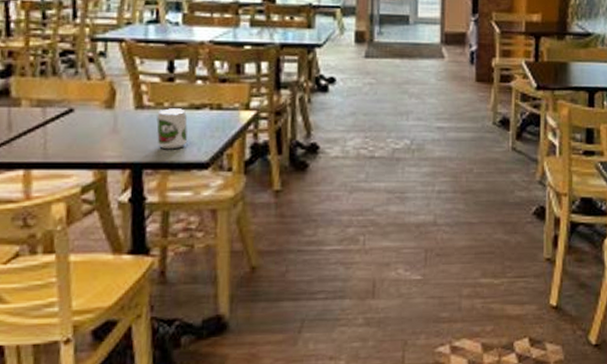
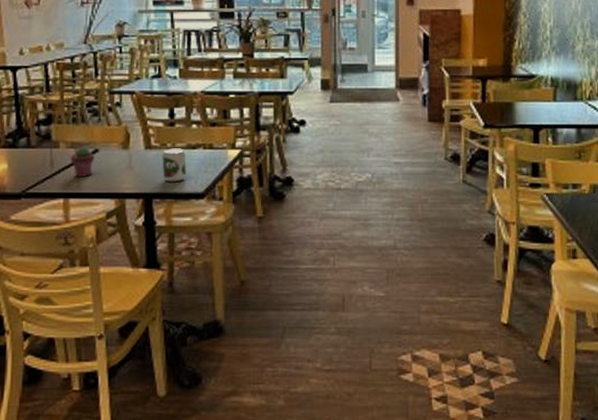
potted succulent: none [36,104,69,142] -> present [71,145,96,177]

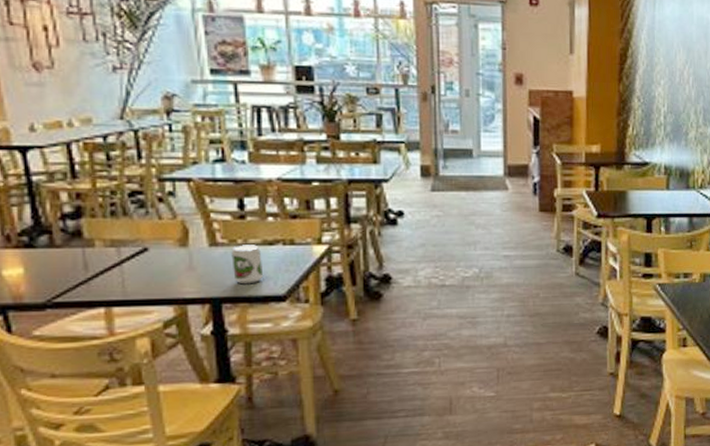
potted succulent: present [71,145,96,177] -> none [111,243,145,281]

